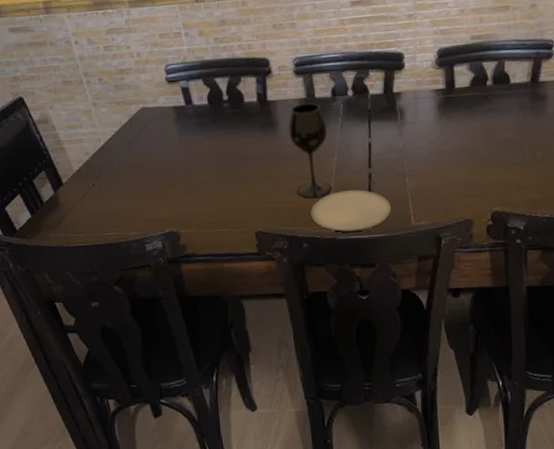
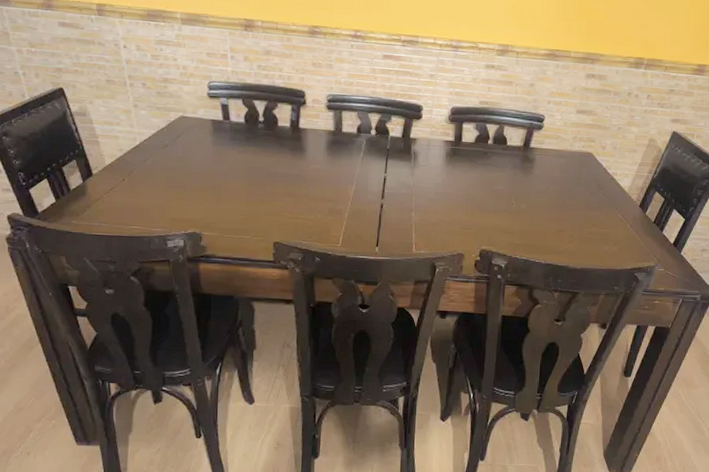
wineglass: present [288,103,332,199] -> none [315,135,349,219]
plate: present [311,190,391,232] -> none [326,215,397,252]

